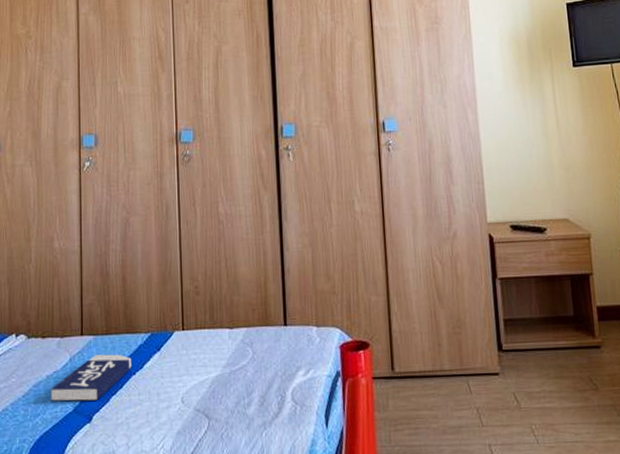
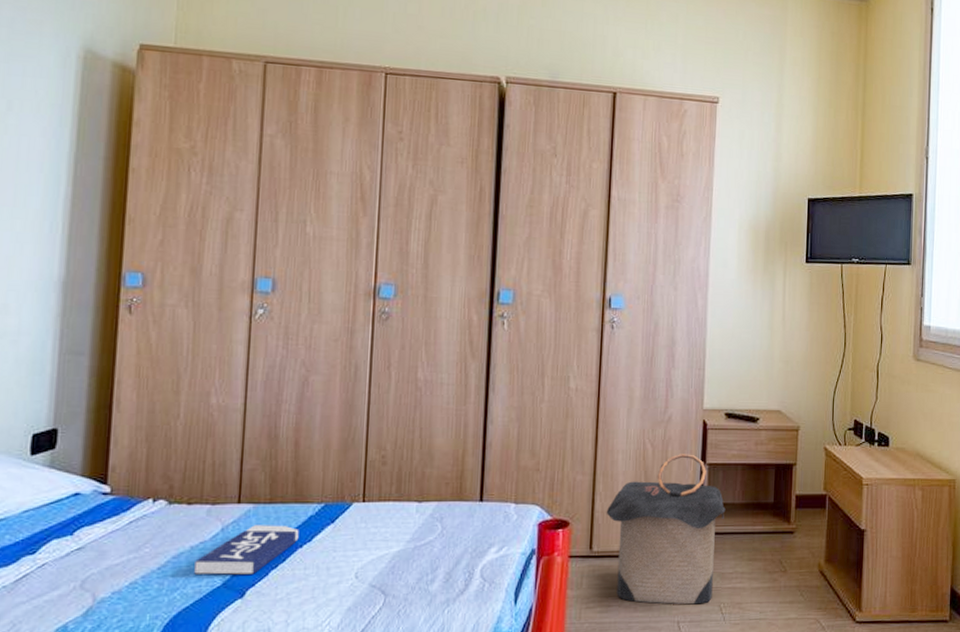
laundry hamper: none [403,269,524,427] -> present [606,454,726,605]

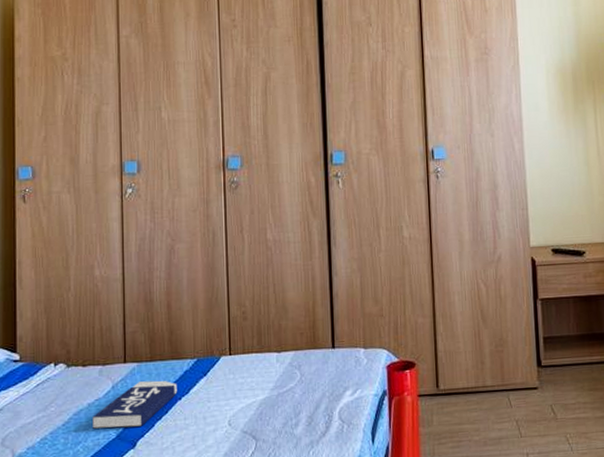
laundry hamper: present [606,454,726,605] -> none [448,291,562,437]

